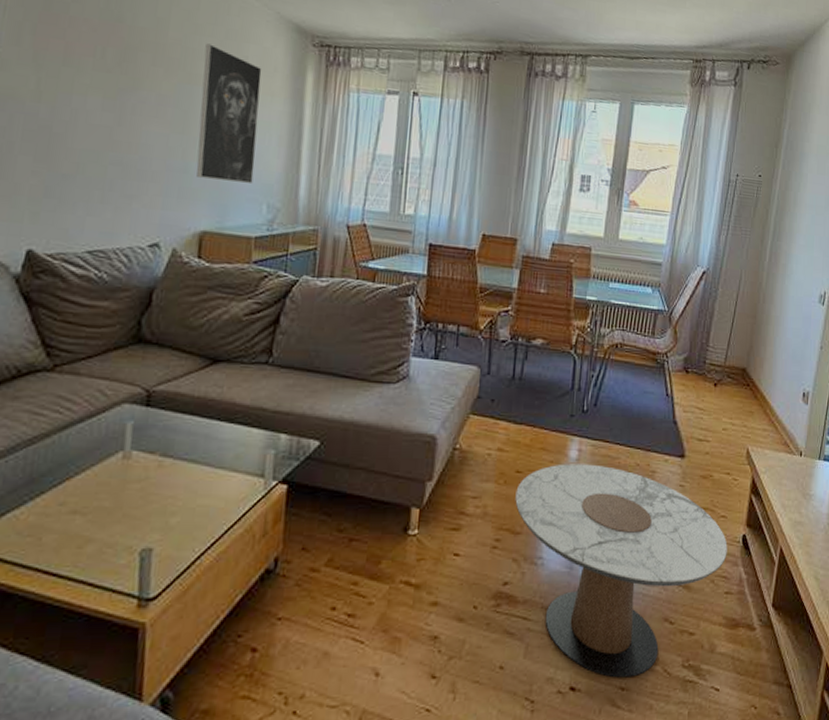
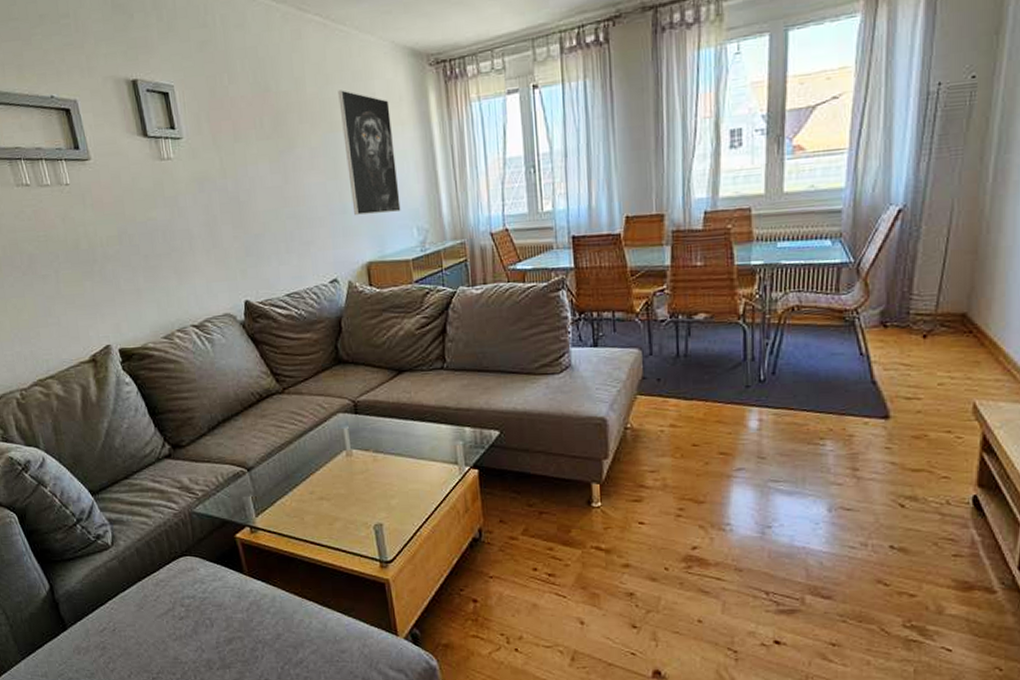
side table: present [515,463,728,678] -> none [694,433,953,635]

